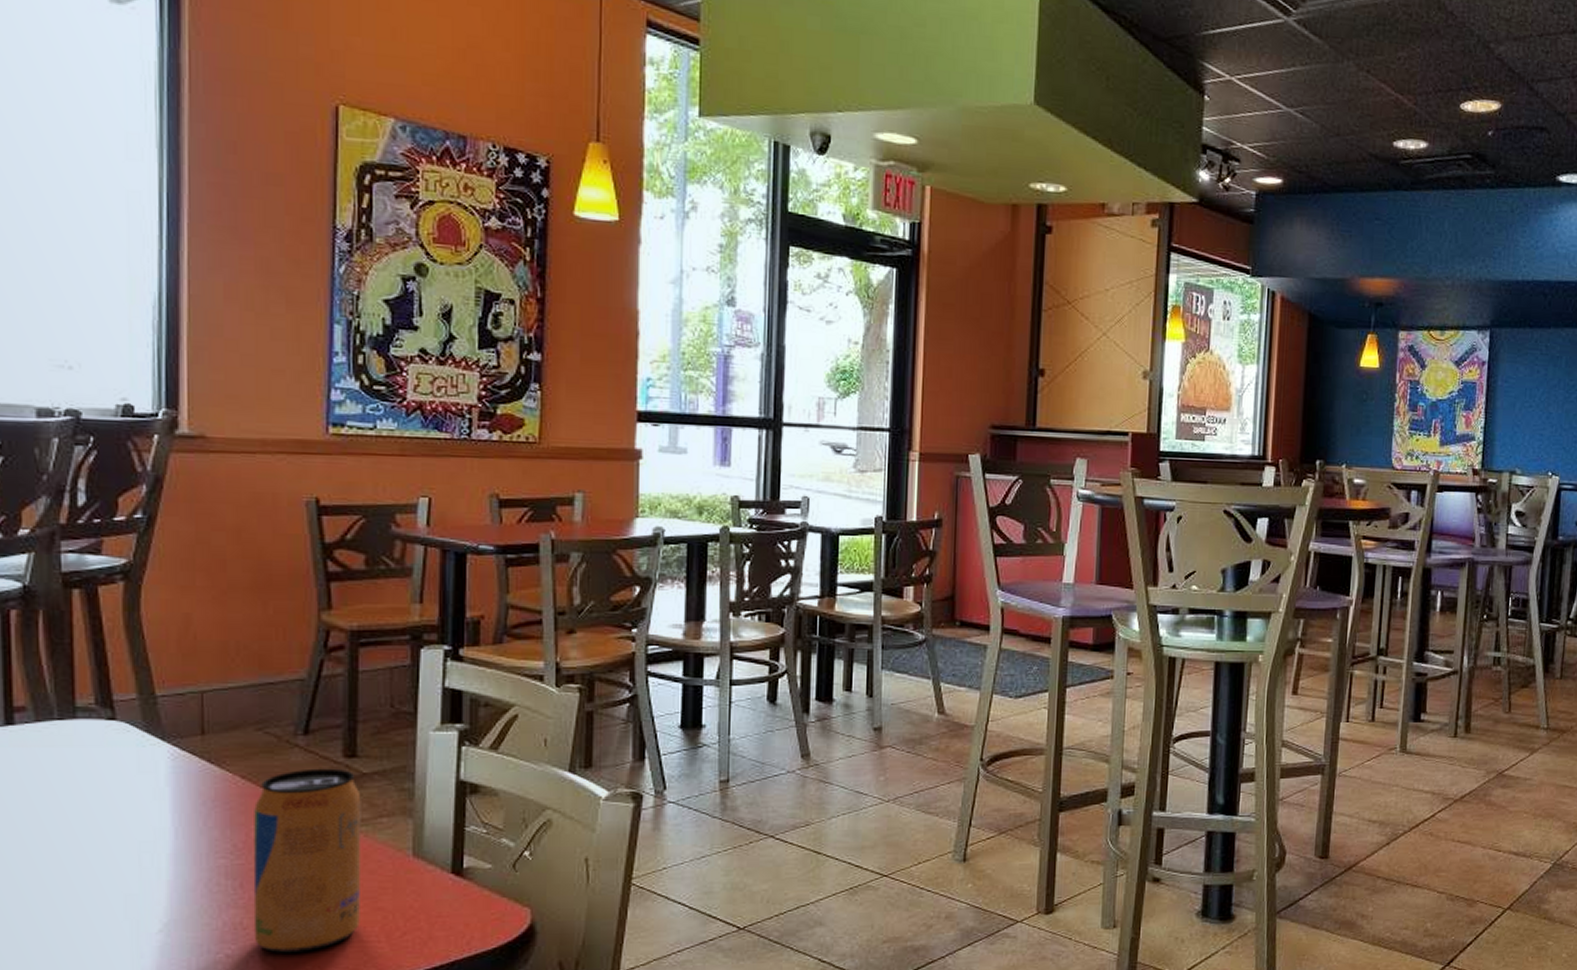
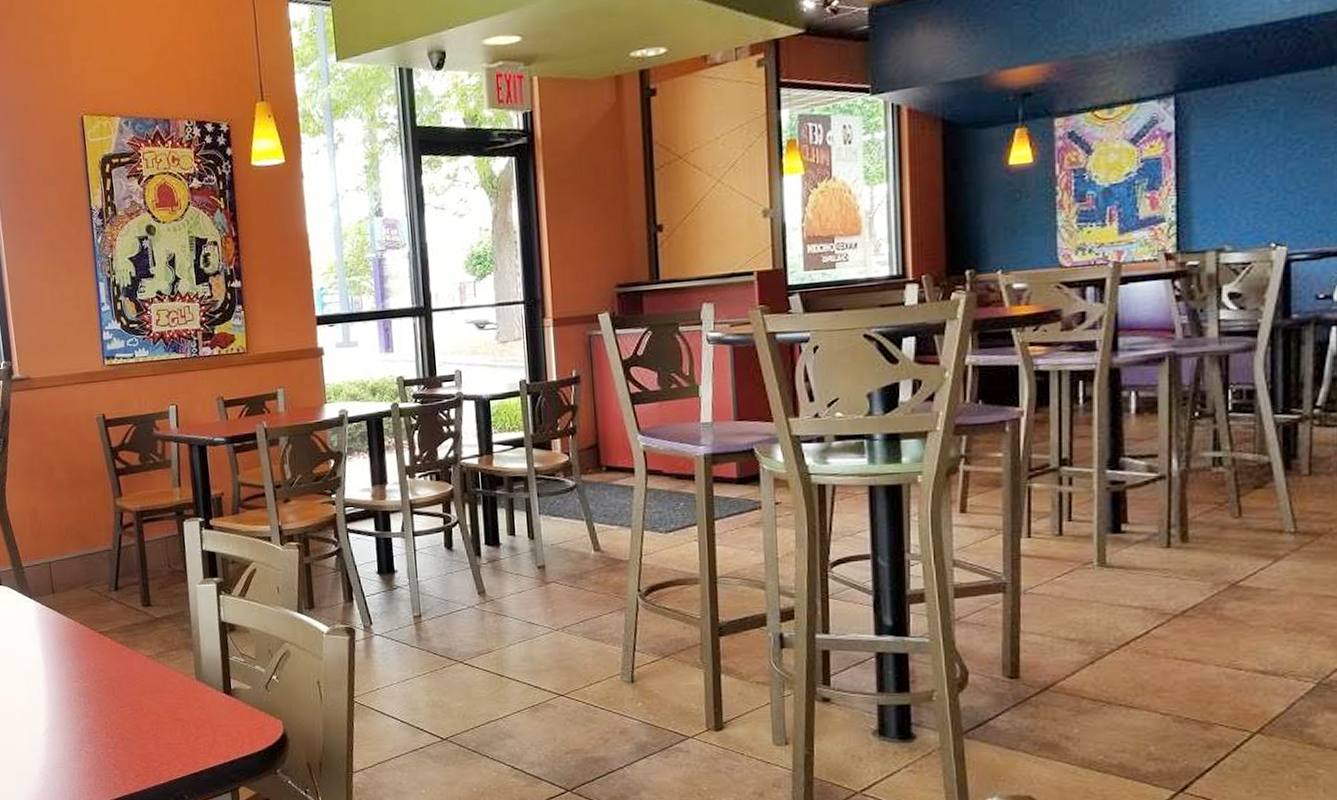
beverage can: present [253,768,362,953] -> none [90,615,167,751]

